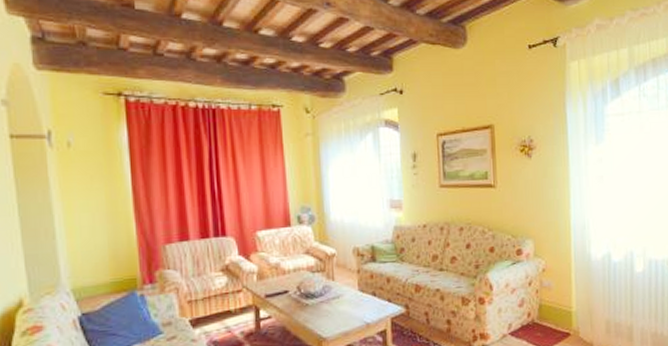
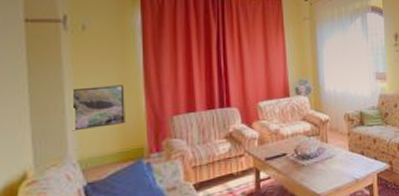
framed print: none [63,208,117,258] -> present [72,85,125,132]

